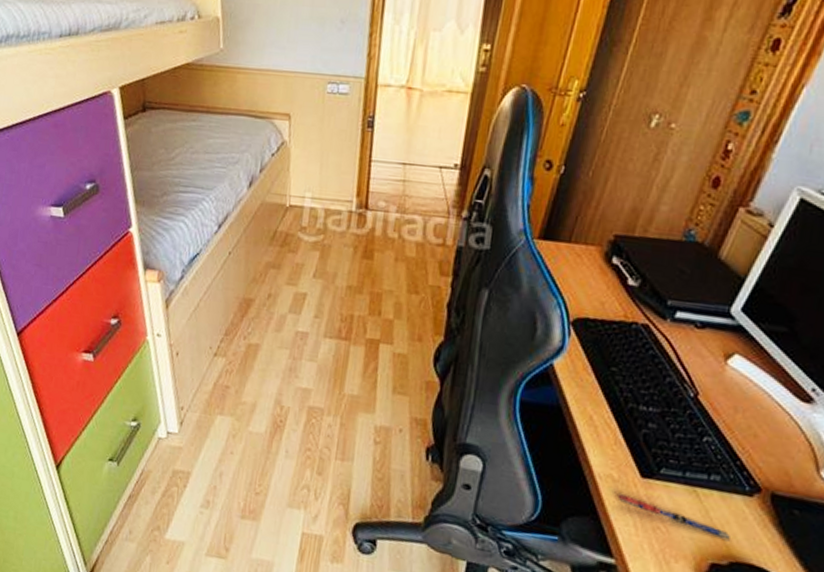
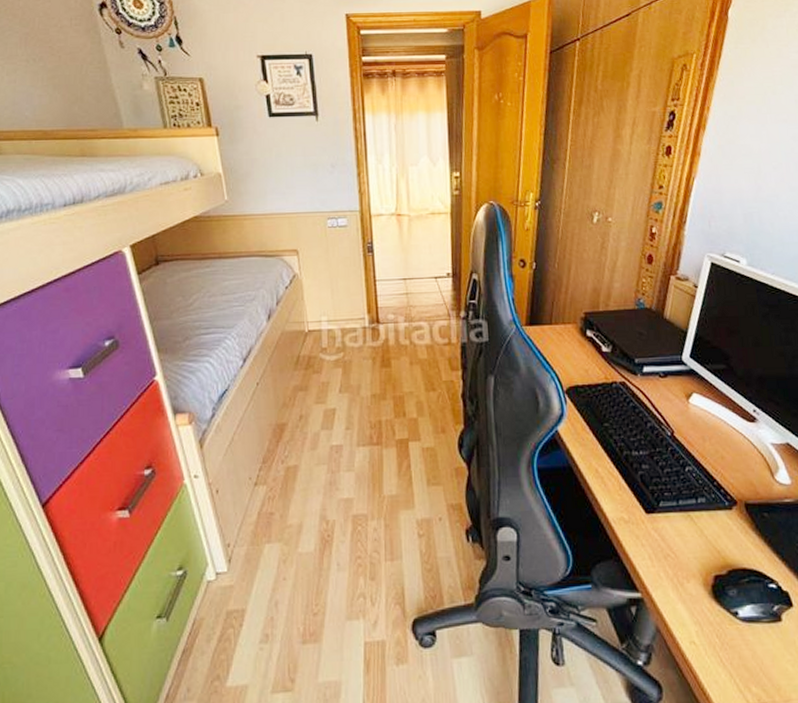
pen: present [617,493,730,542] -> none [631,531,724,553]

